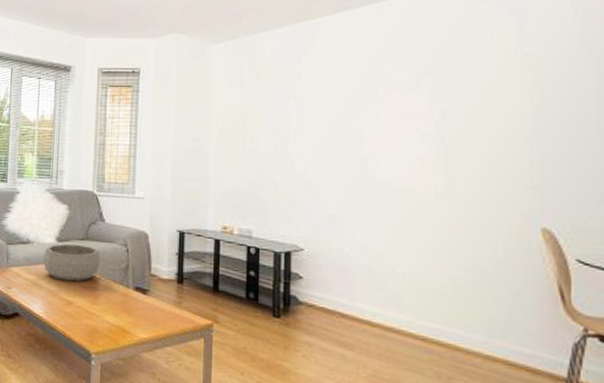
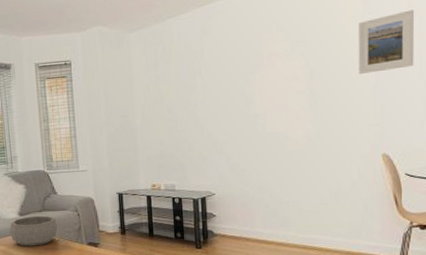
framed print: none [509,47,591,121] -> present [358,9,415,74]

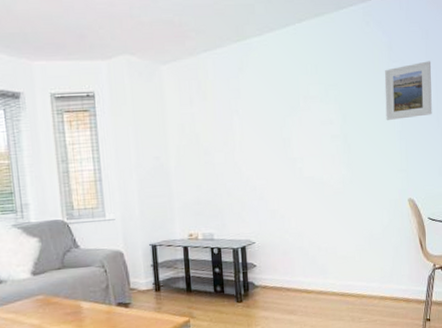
decorative bowl: present [10,215,58,247] -> none [20,273,80,312]

